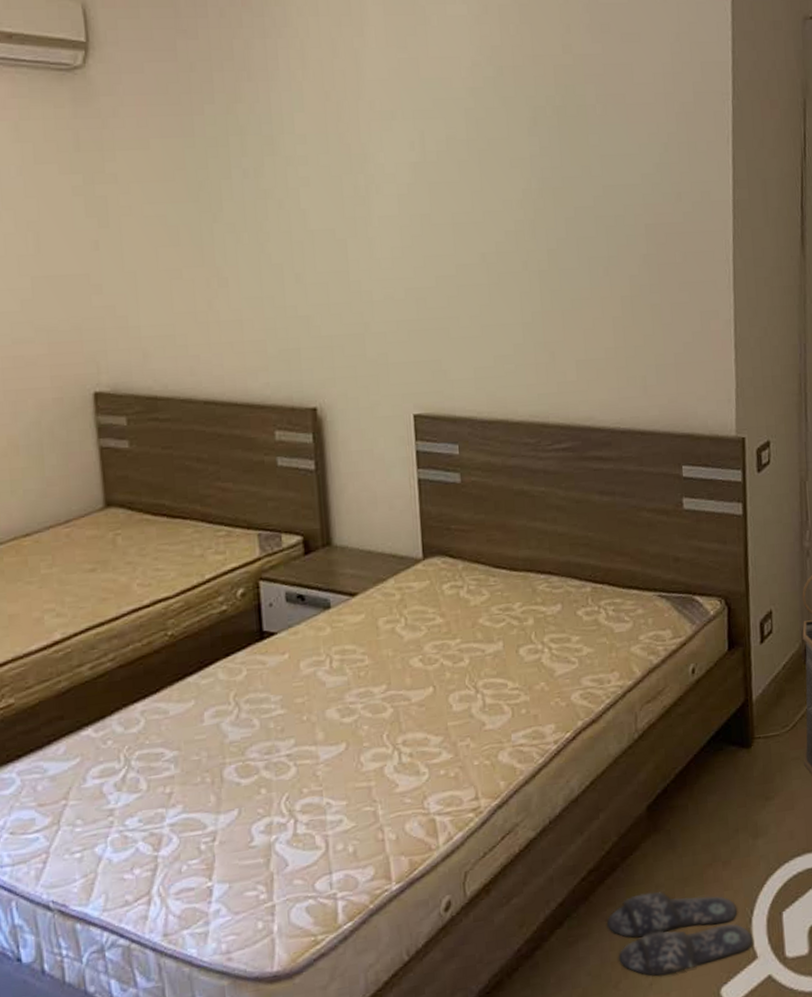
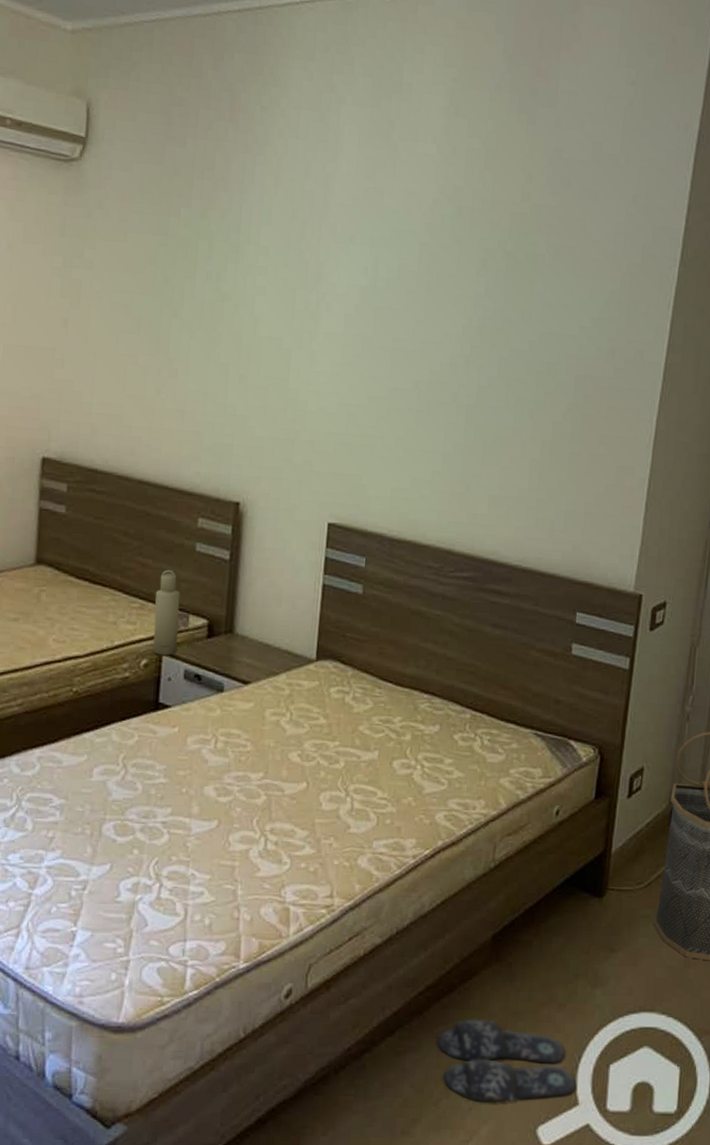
bottle: none [240,490,275,582] -> present [153,569,181,656]

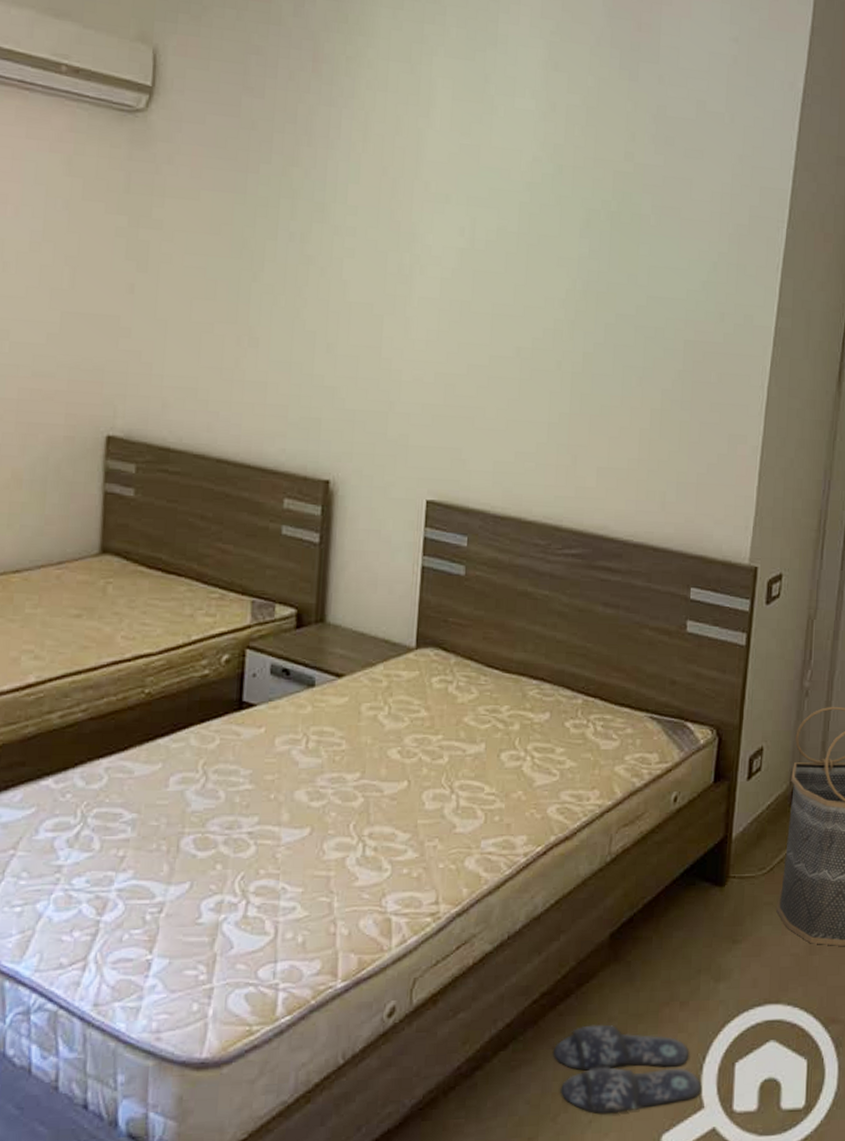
bottle: present [153,569,181,656] -> none [235,555,265,650]

